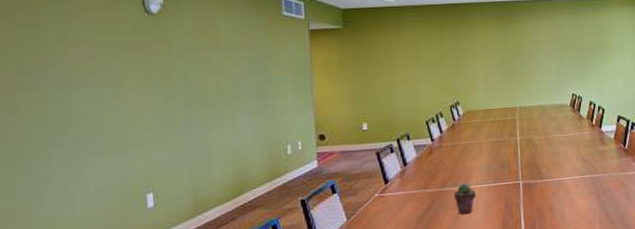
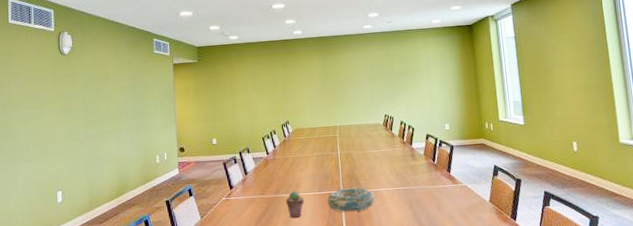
decorative bowl: none [503,176,558,206] -> present [327,187,375,213]

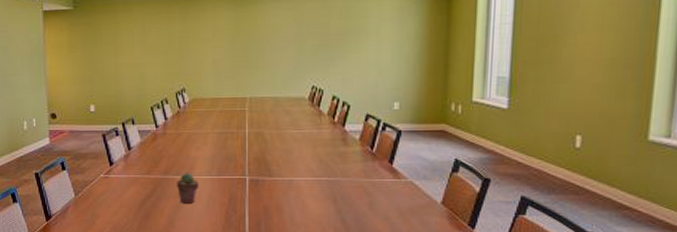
decorative bowl: present [327,187,375,213] -> none [227,174,288,203]

